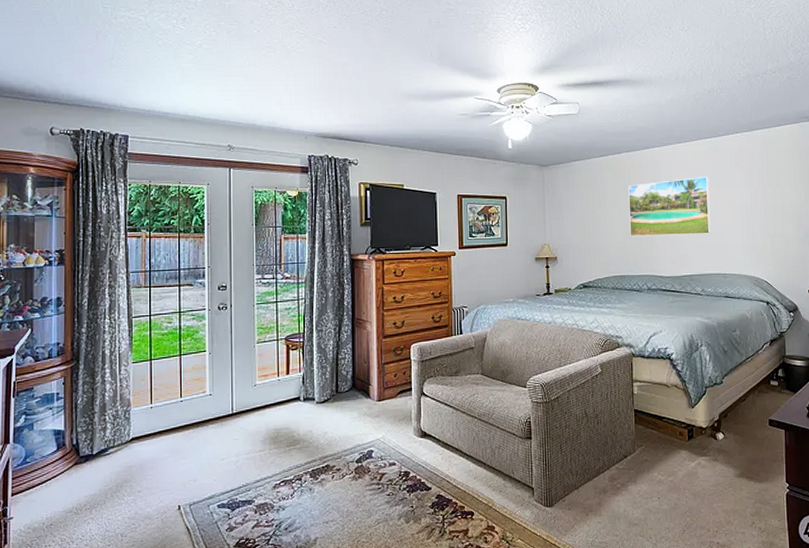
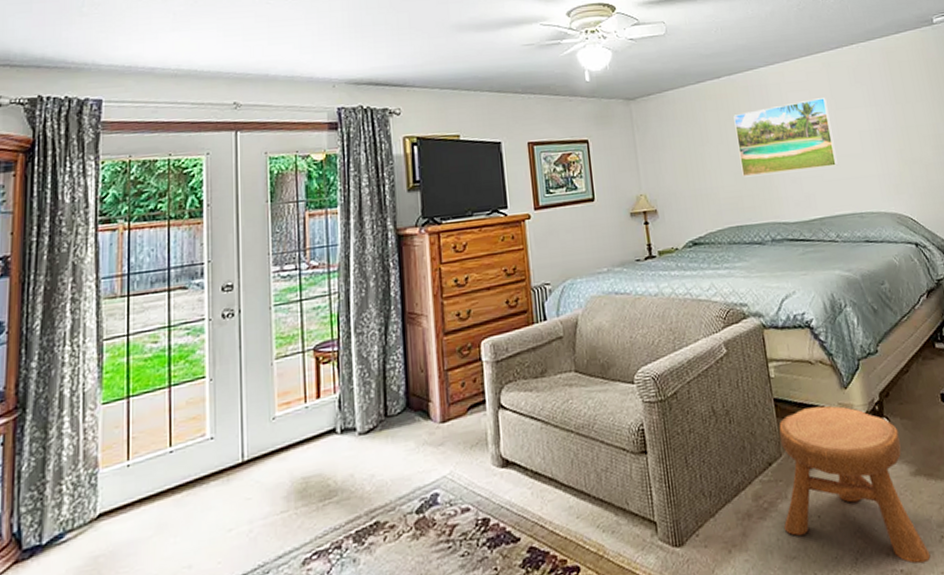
stool: none [631,419,742,540] -> present [779,405,931,564]

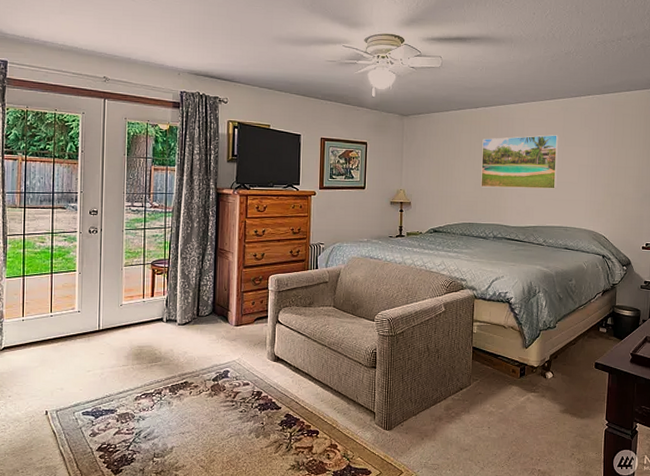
stool: present [779,405,931,564] -> none [463,357,562,468]

